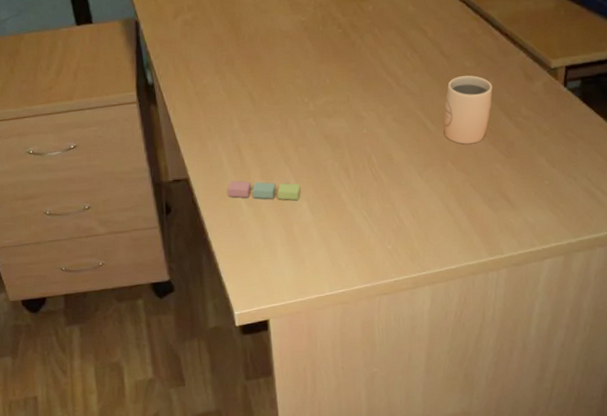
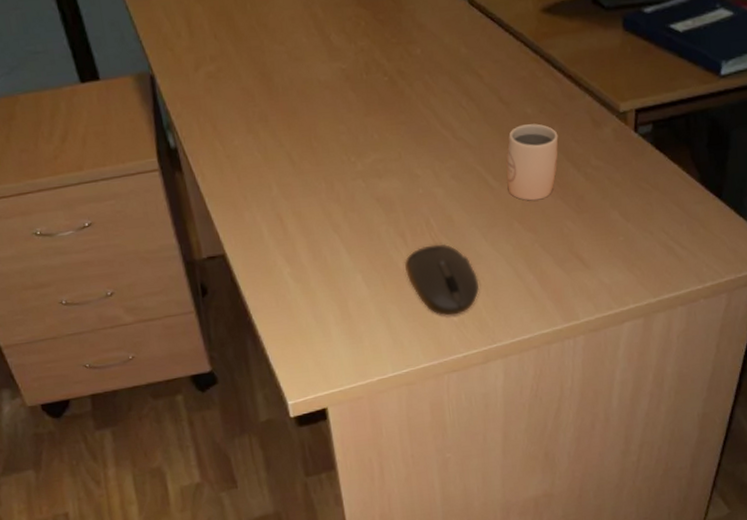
sticky notes: present [228,181,301,201] -> none [271,254,354,273]
computer mouse: none [346,179,413,243] -> present [404,243,480,315]

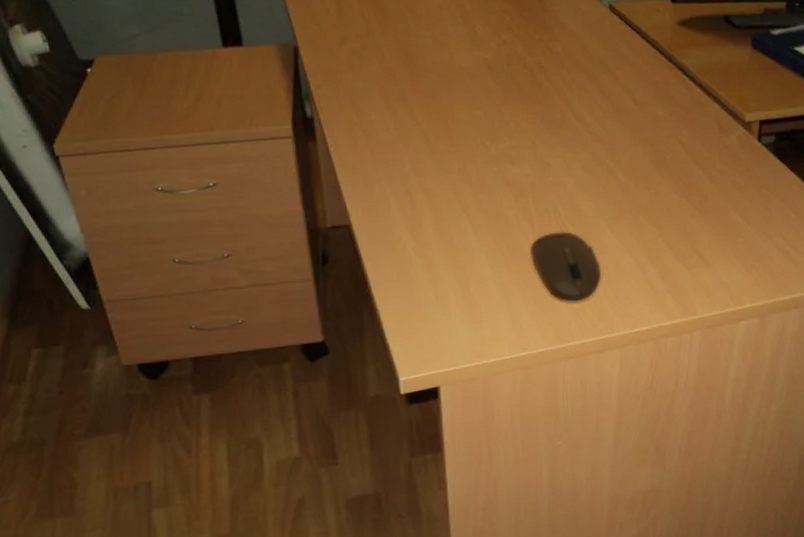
mug: present [506,123,559,202] -> none [635,125,687,198]

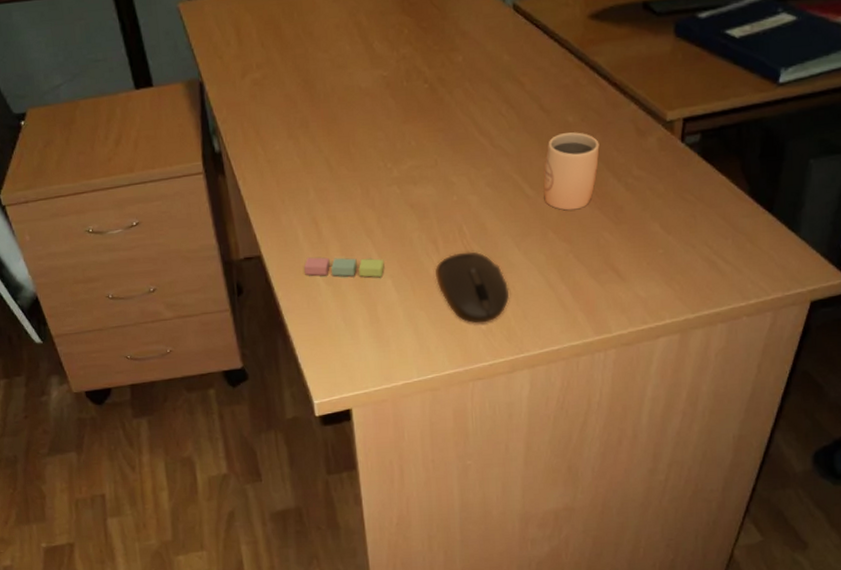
sticky notes: none [396,229,479,253] -> present [304,257,385,278]
mug: none [635,125,687,198] -> present [543,132,600,212]

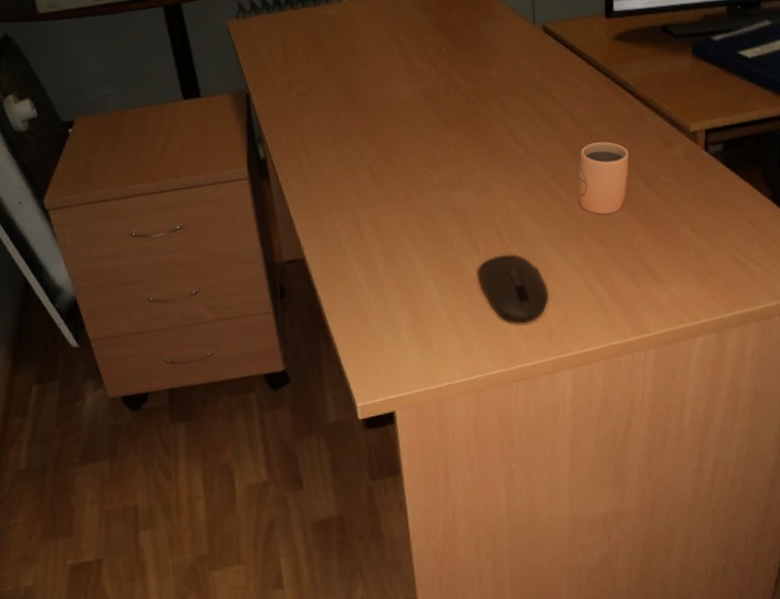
sticky notes: present [304,257,385,278] -> none [347,259,427,280]

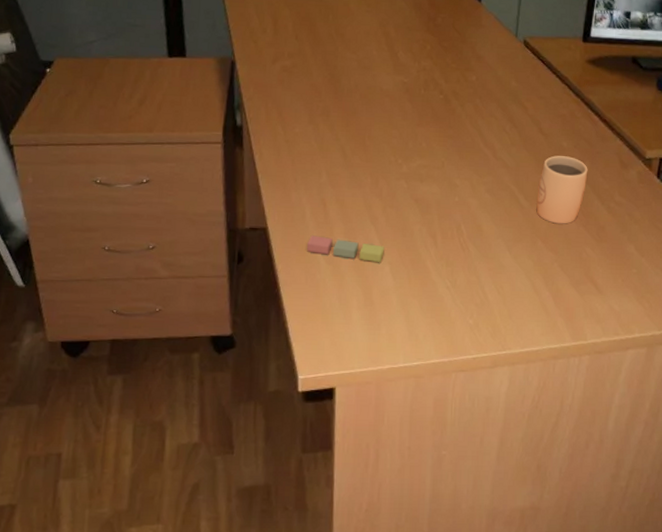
sticky notes: none [347,259,427,280] -> present [307,235,385,263]
computer mouse: present [475,253,550,323] -> none [430,249,498,318]

